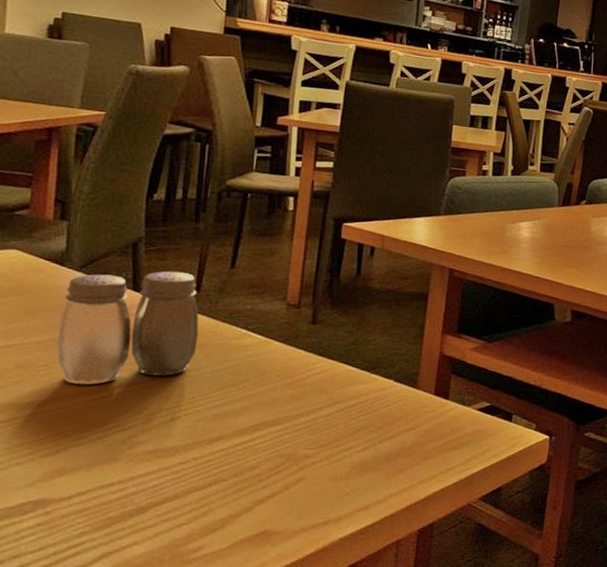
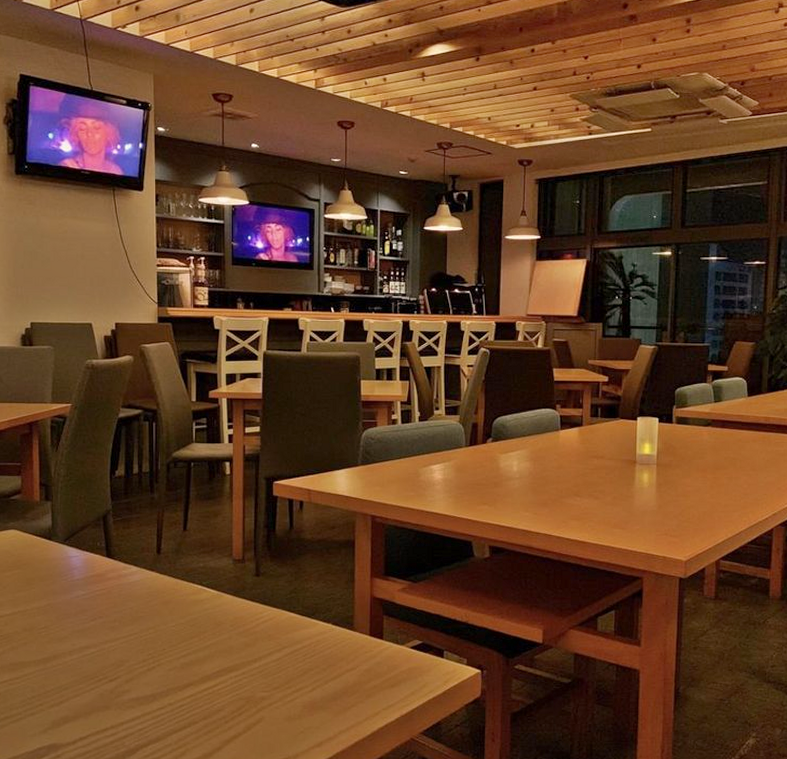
salt and pepper shaker: present [56,271,199,385] -> none [52,537,163,642]

